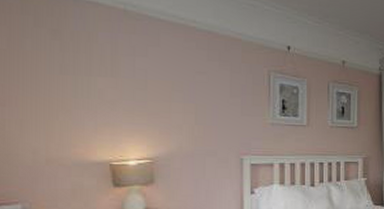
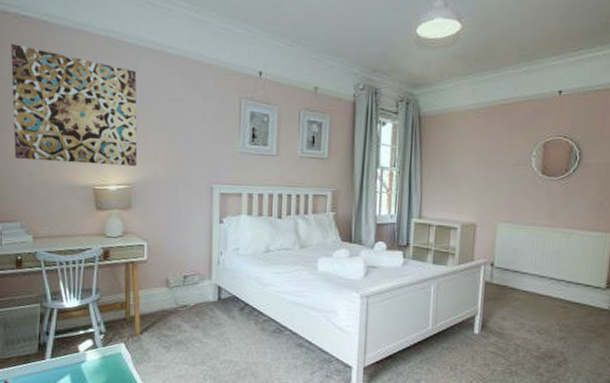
wall art: none [11,14,160,140] -> present [11,44,138,167]

